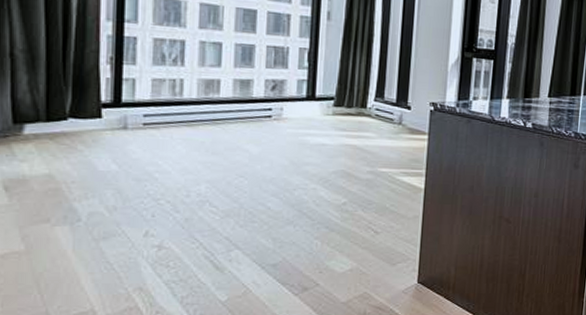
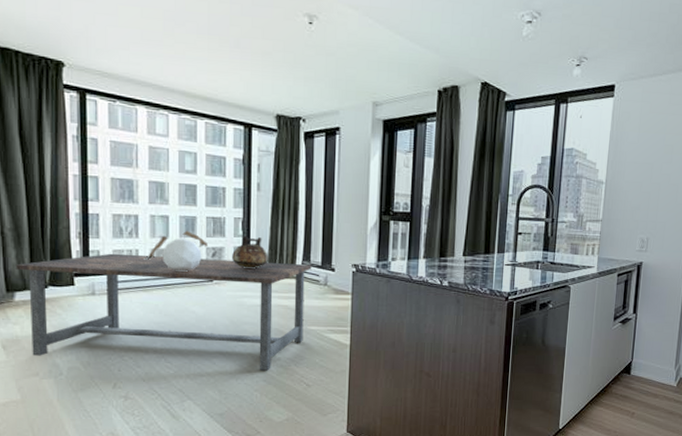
dining table: none [27,82,385,216] -> present [15,253,312,371]
decorative sphere: none [190,59,267,107] -> present [144,230,207,273]
ceramic vessel: none [295,68,337,105] -> present [232,235,268,270]

